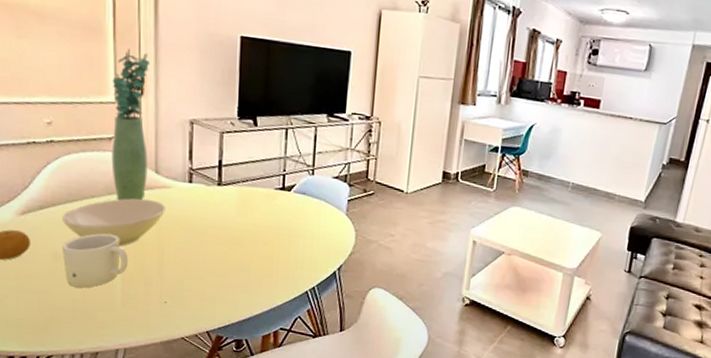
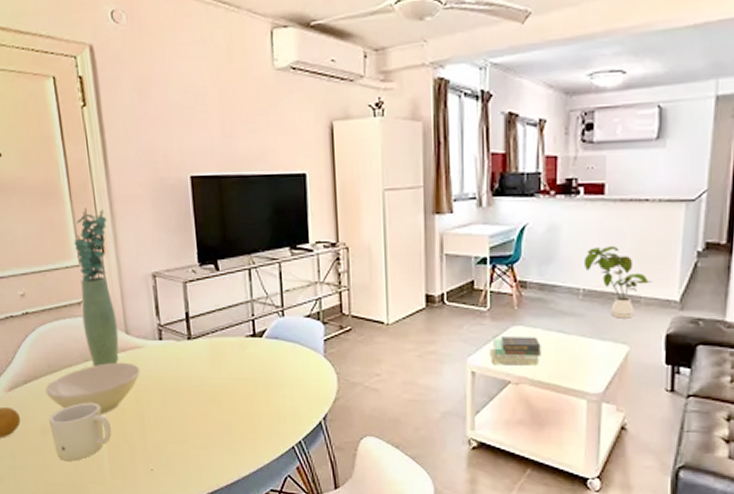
books: none [489,214,533,241] -> present [489,337,541,366]
house plant: none [575,150,625,211] -> present [583,245,651,319]

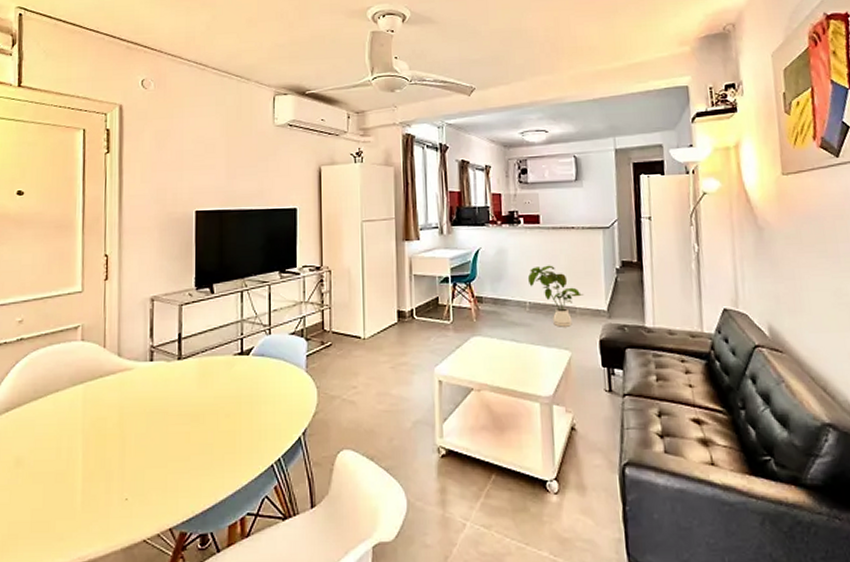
bowl: present [45,362,140,414] -> none [27,385,127,440]
mug: present [49,402,112,461] -> none [25,429,89,495]
vase: present [74,207,119,366] -> none [76,238,115,390]
books: present [489,337,541,366] -> none [453,346,498,374]

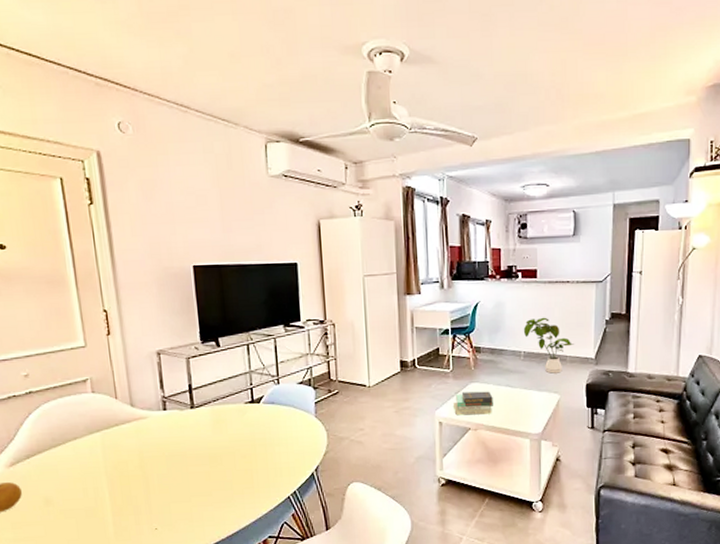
books: none [453,346,498,374] -> present [452,391,493,416]

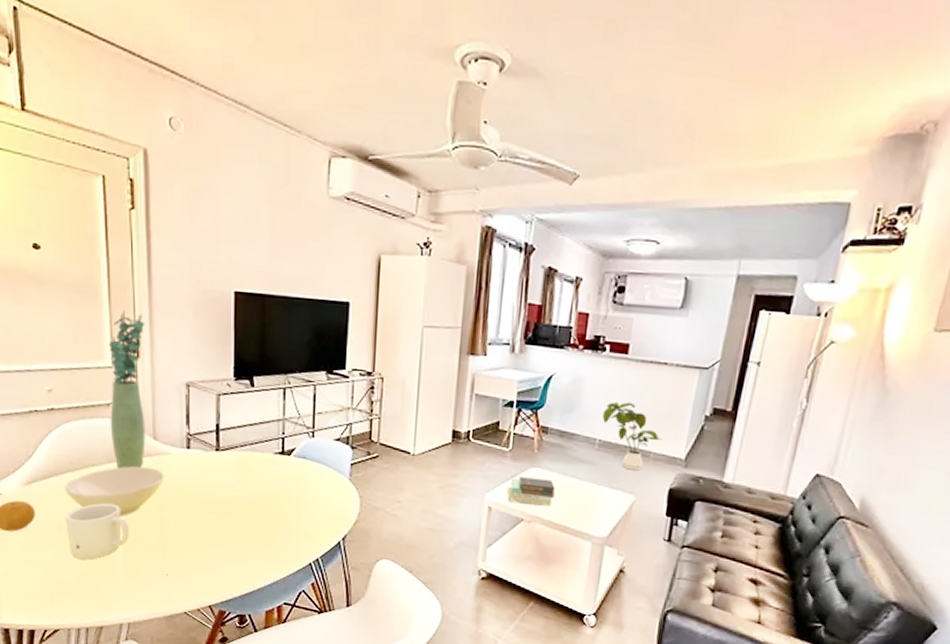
bowl: none [49,432,145,481] -> present [65,466,164,516]
mug: none [52,471,116,528] -> present [66,503,129,560]
vase: none [79,294,124,438] -> present [108,309,146,469]

